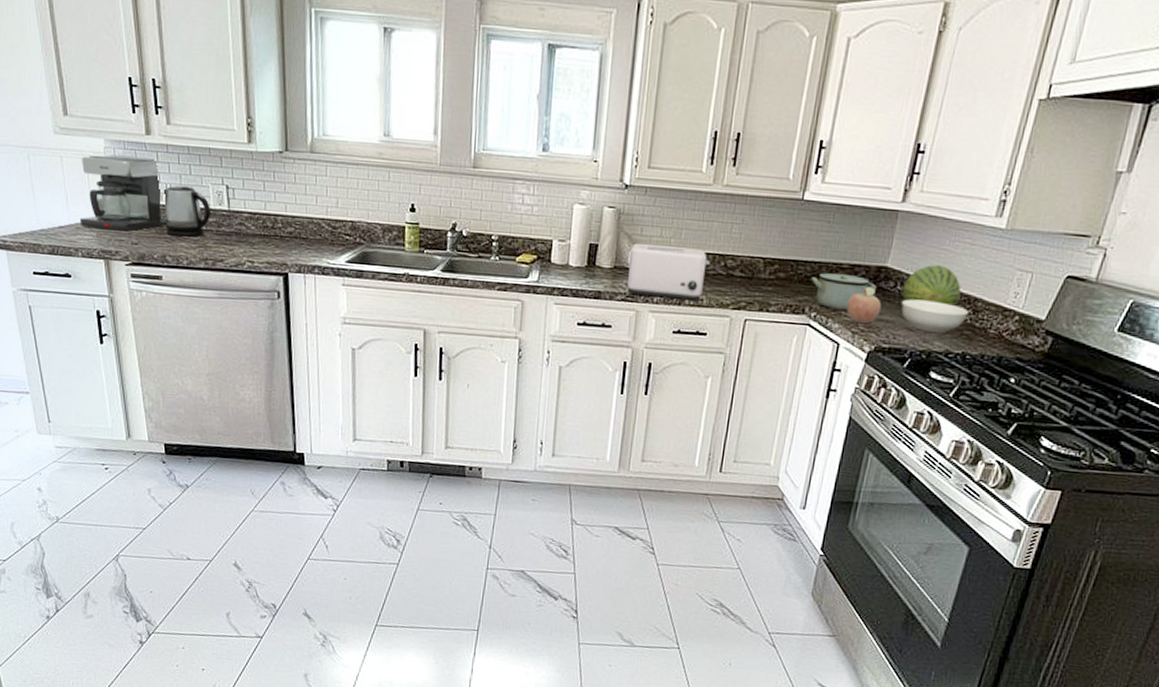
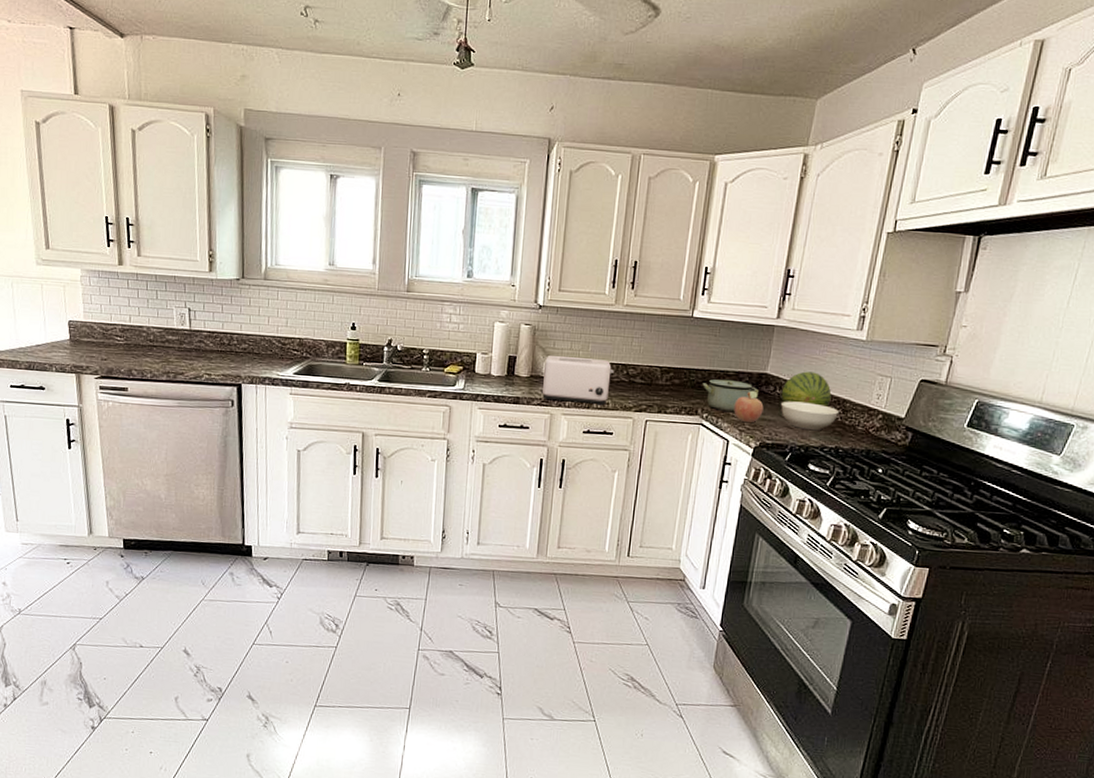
coffee maker: present [79,155,167,232] -> none [55,282,136,349]
kettle: present [164,185,210,238] -> none [132,308,174,354]

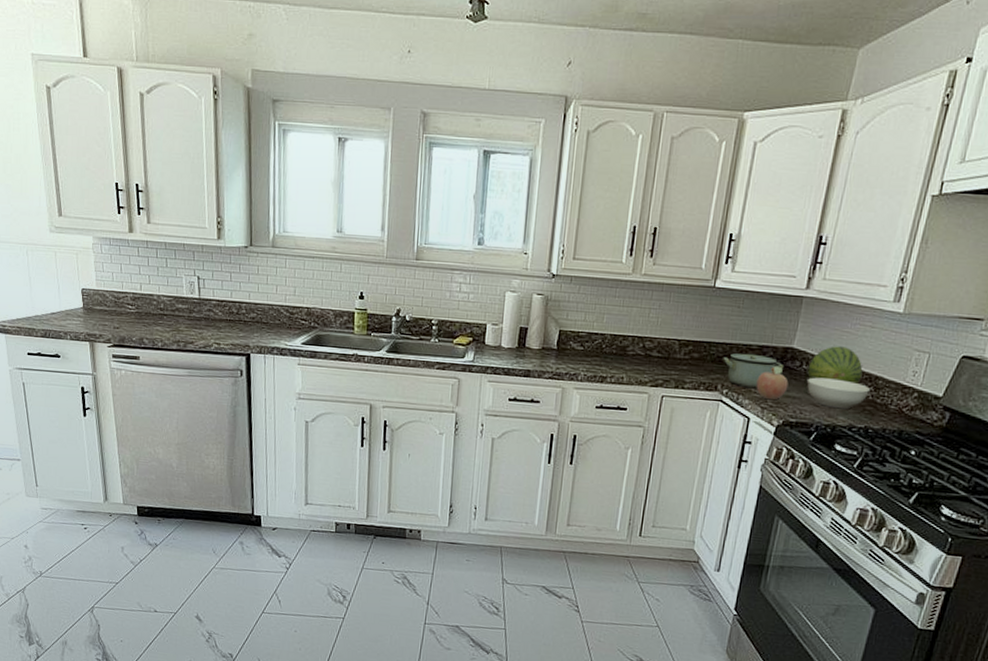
toaster: present [541,354,614,404] -> none [553,326,630,379]

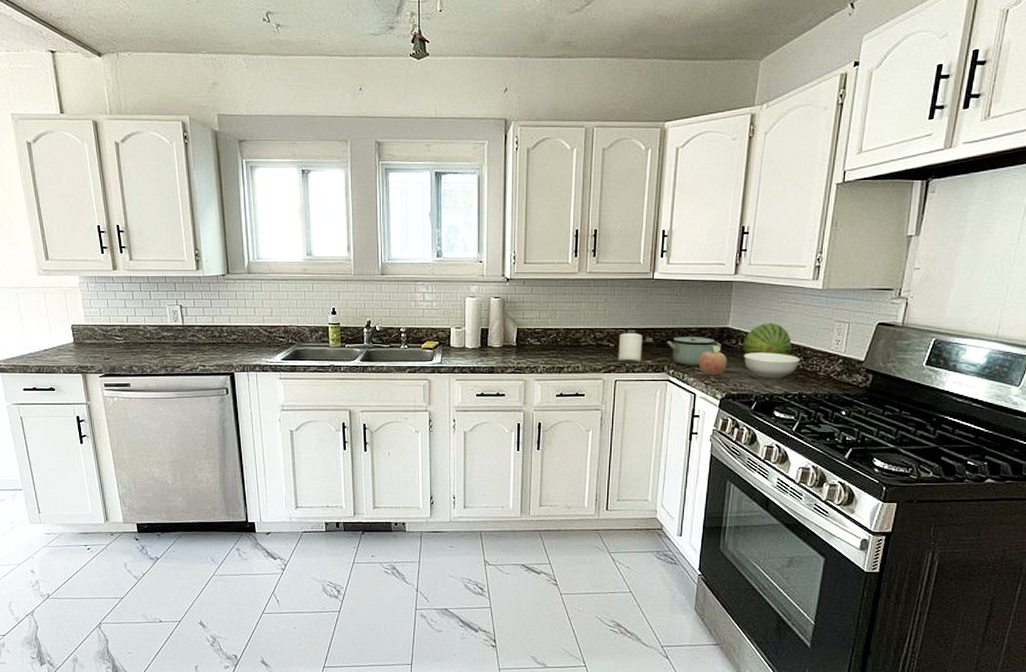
canister: none [659,342,708,383] -> present [609,331,653,367]

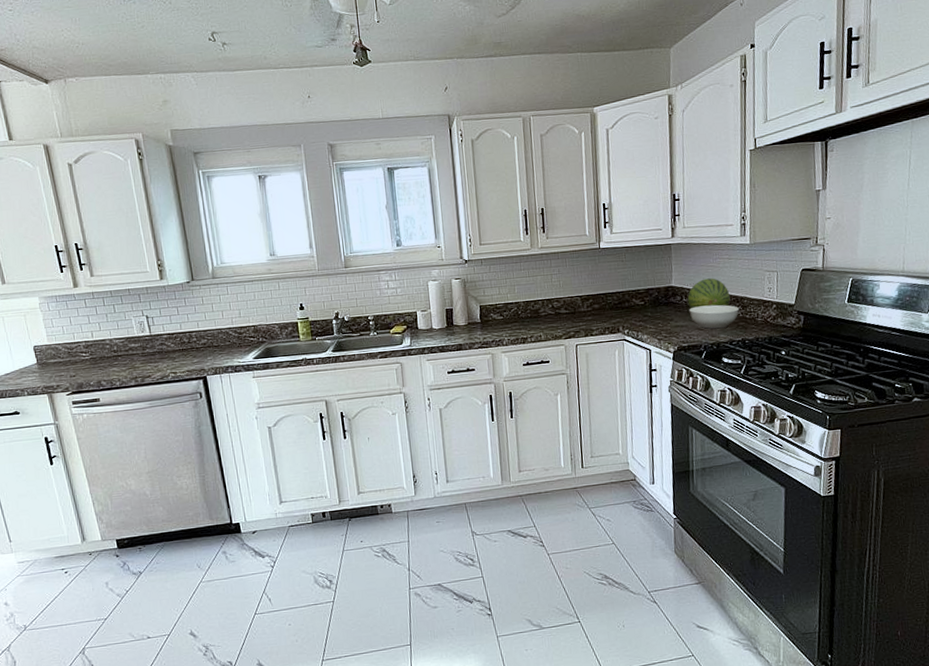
canister: present [609,331,653,367] -> none [567,297,607,331]
cooking pot: present [665,336,722,366] -> none [618,296,669,325]
fruit: present [698,345,727,376] -> none [649,303,676,332]

